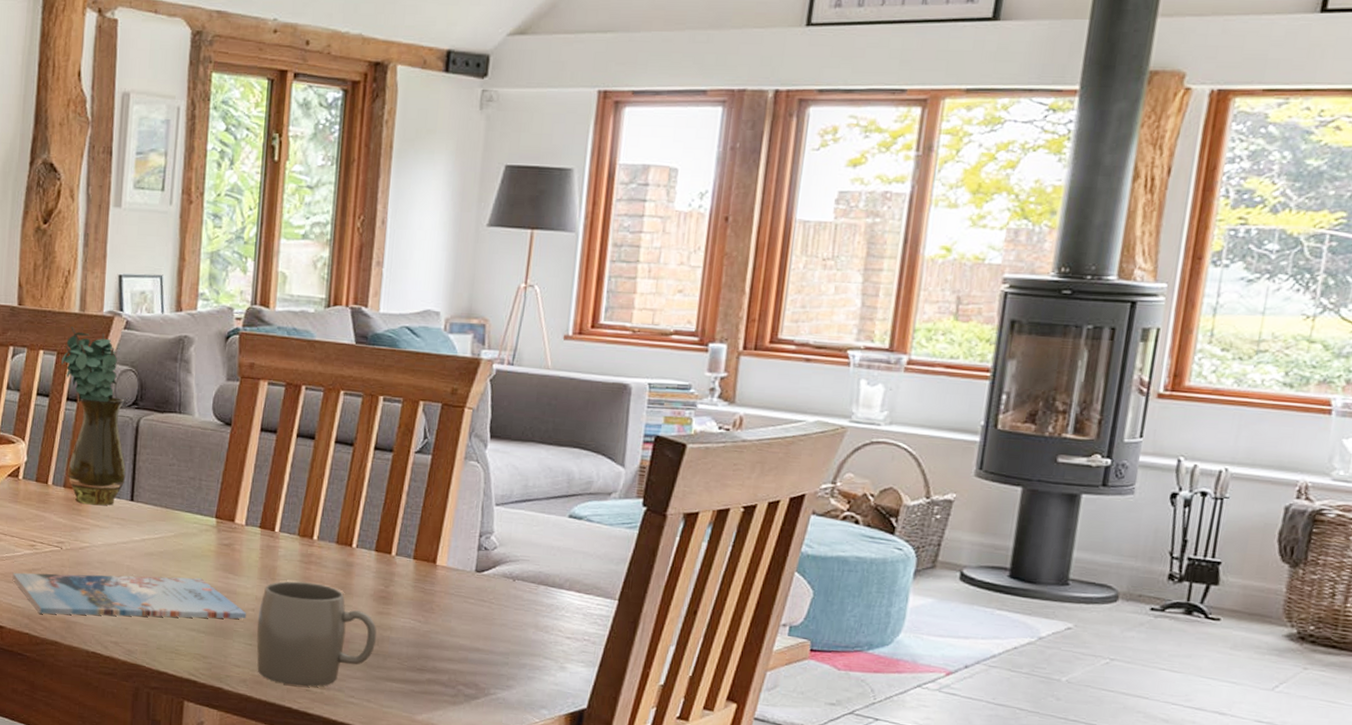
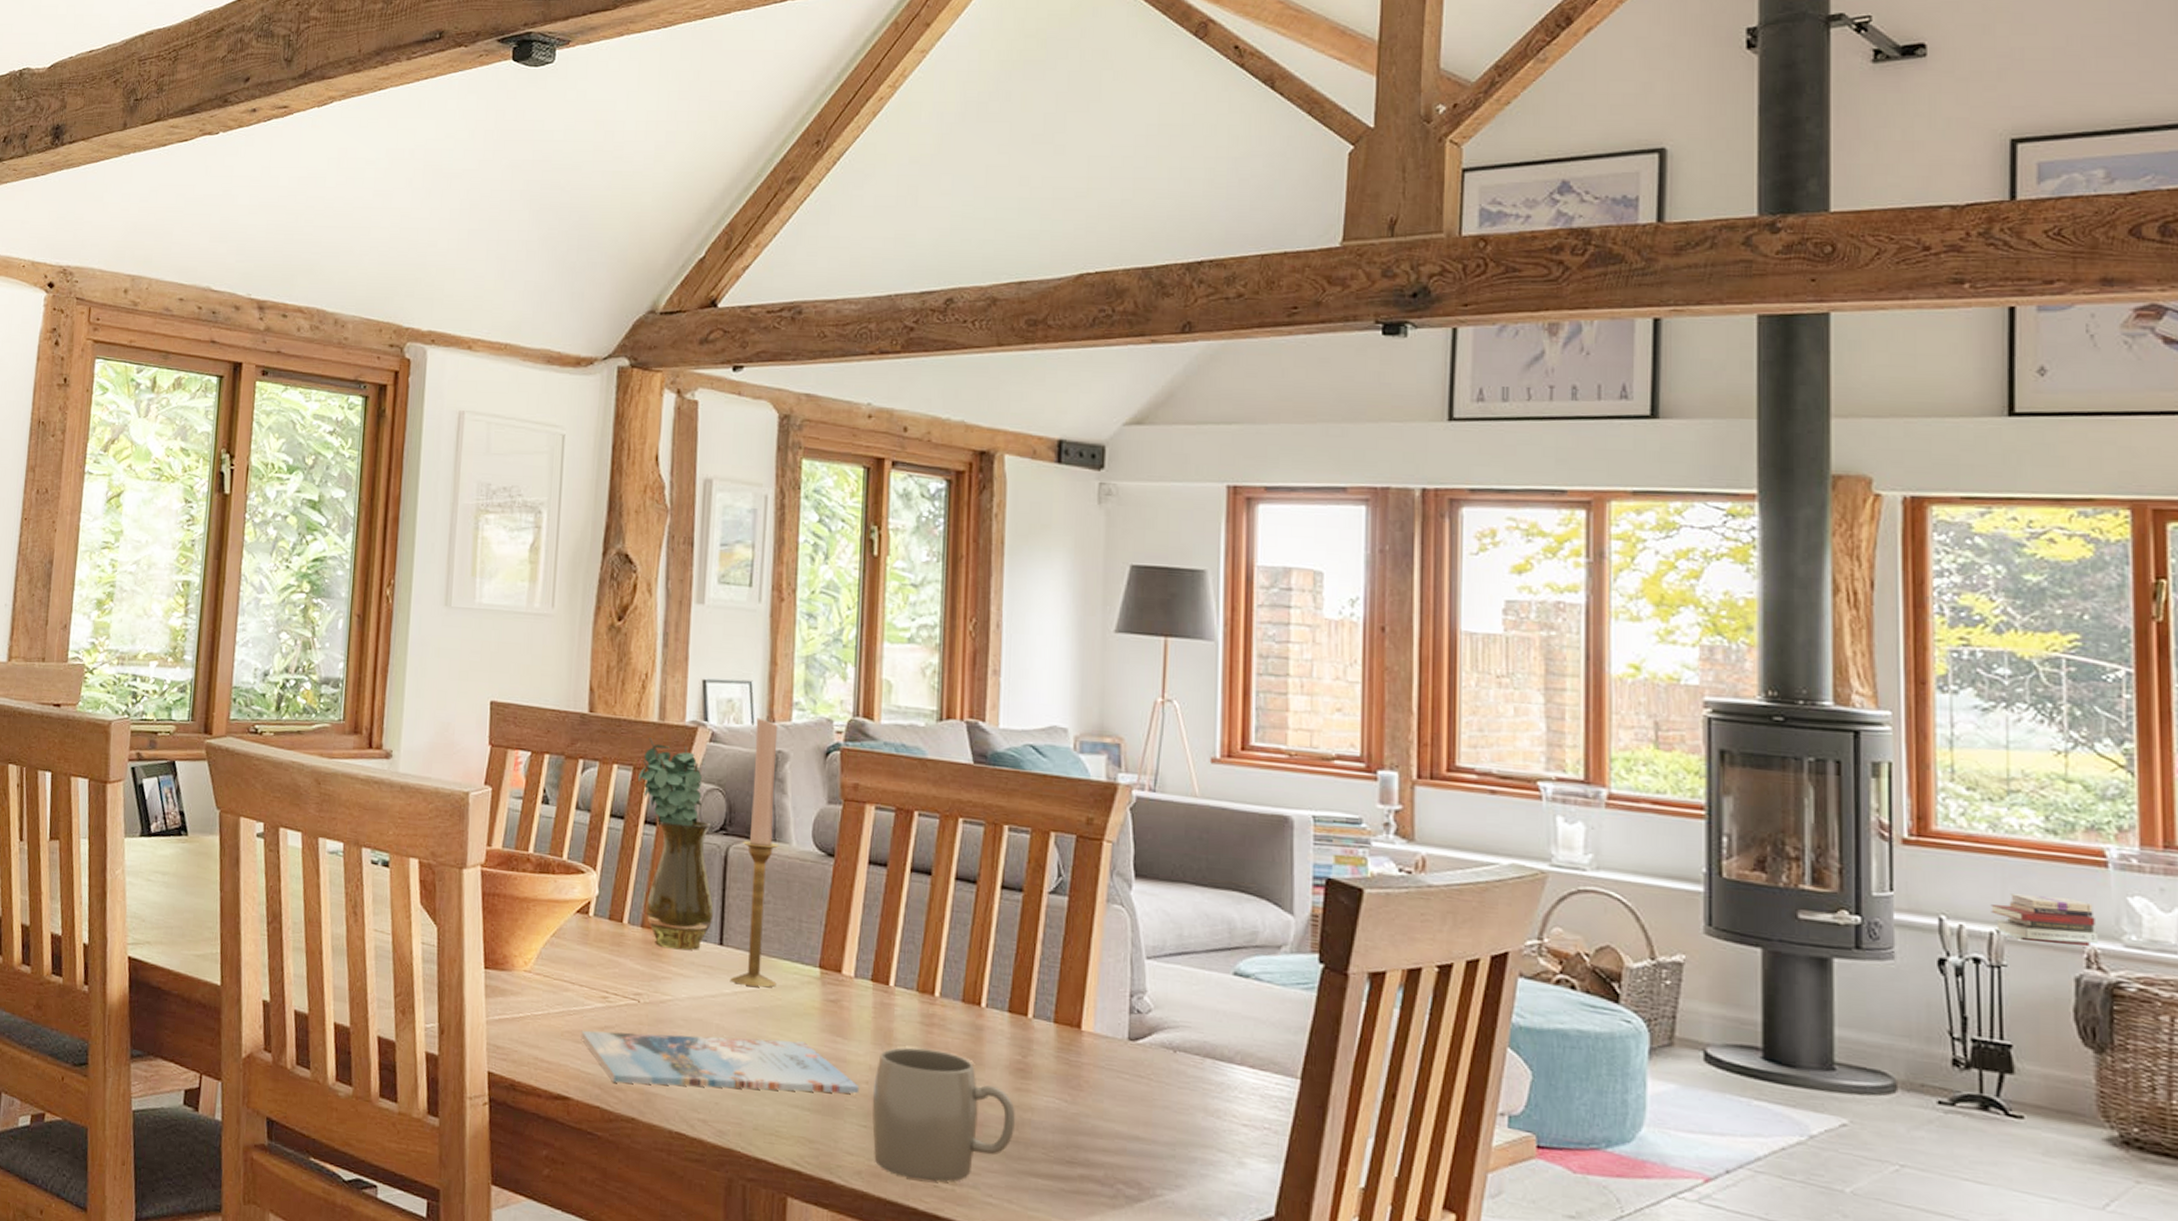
candlestick: none [140,305,185,535] -> present [731,716,779,988]
books: none [1223,438,1312,481] -> present [1991,894,2098,947]

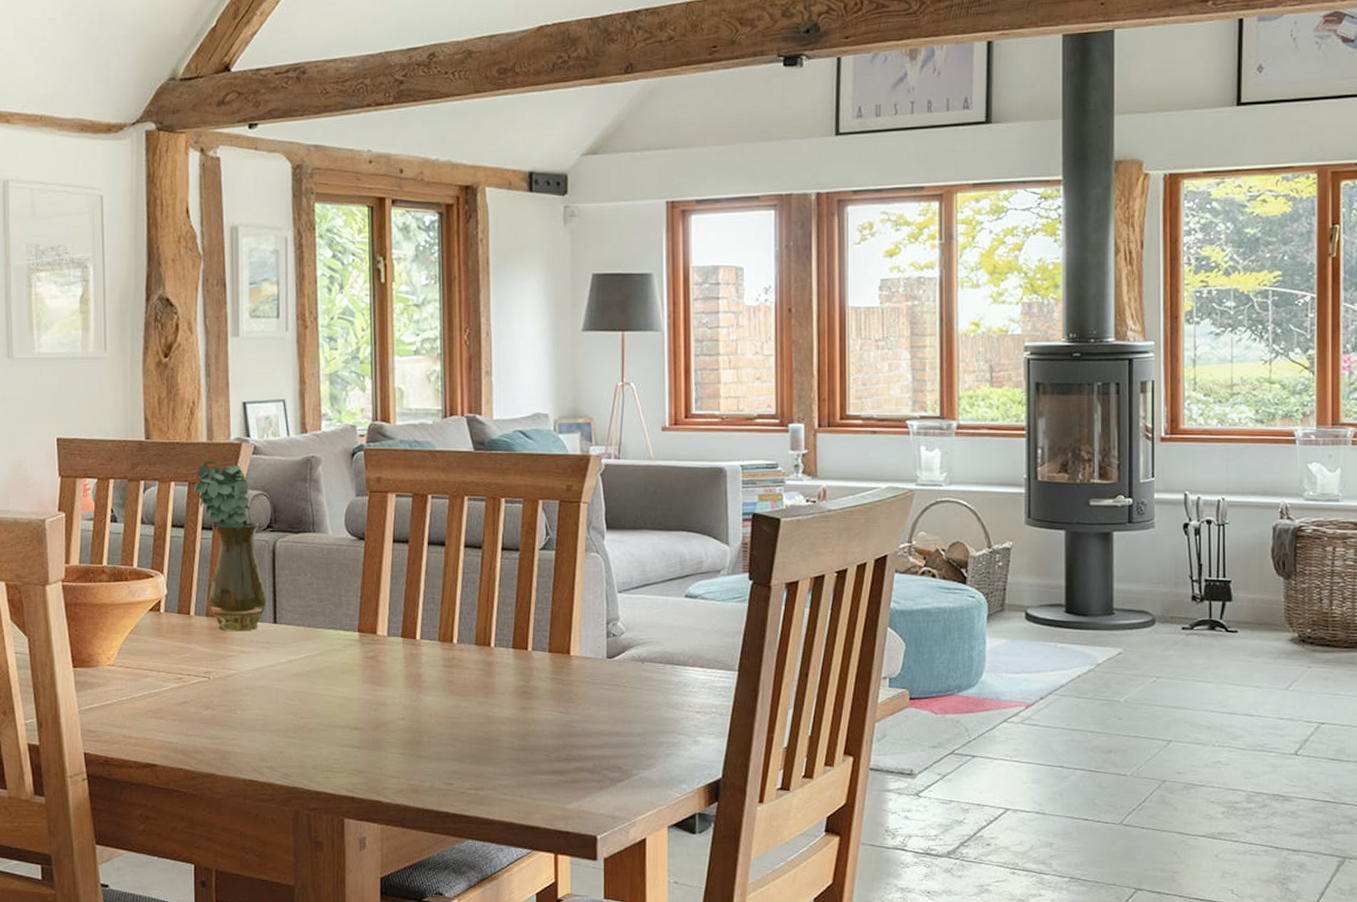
magazine: present [581,1030,860,1094] -> none [162,693,397,747]
candlestick: present [731,716,779,988] -> none [285,427,324,654]
mug: present [872,1047,1016,1182] -> none [408,686,523,790]
books: present [1991,894,2098,947] -> none [1219,468,1288,504]

